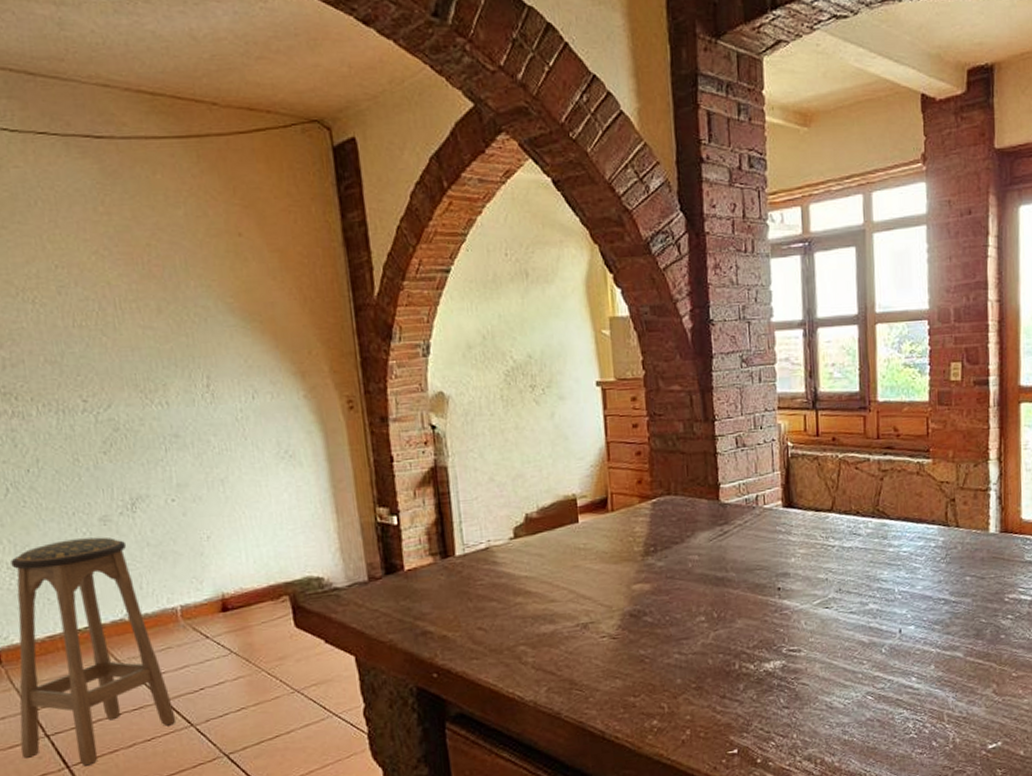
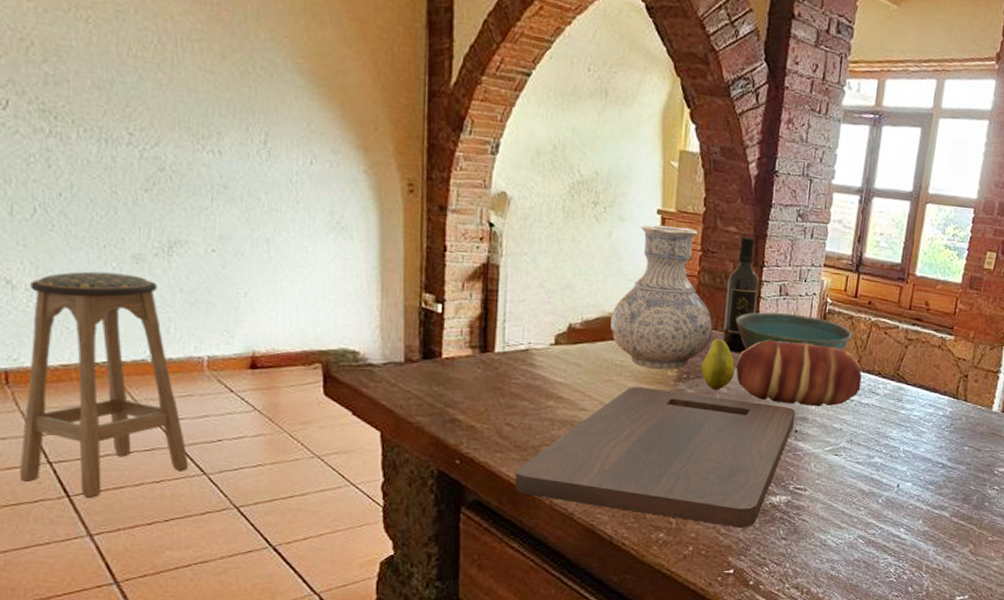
cutting board: none [494,564,776,703] -> present [514,386,796,528]
vase: none [566,394,673,547] -> present [610,224,713,370]
fruit: none [667,500,704,559] -> present [701,335,736,391]
wine bottle: none [680,392,715,516] -> present [722,236,759,353]
bowl: none [696,464,822,510] -> present [736,312,853,351]
bread loaf: none [703,492,840,561] -> present [736,340,862,406]

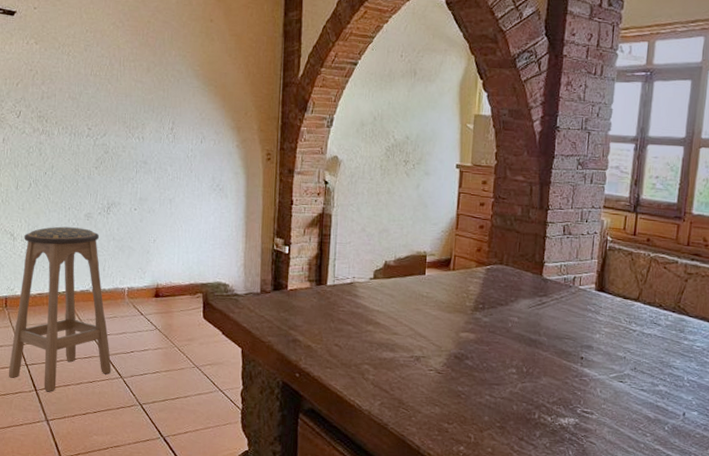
cutting board: present [514,386,796,528] -> none [340,315,581,446]
vase: present [610,224,713,370] -> none [418,177,505,301]
fruit: present [701,335,736,391] -> none [494,270,525,320]
wine bottle: present [722,236,759,353] -> none [513,184,545,286]
bowl: present [736,312,853,351] -> none [525,249,633,285]
bread loaf: present [736,340,862,406] -> none [525,275,644,335]

